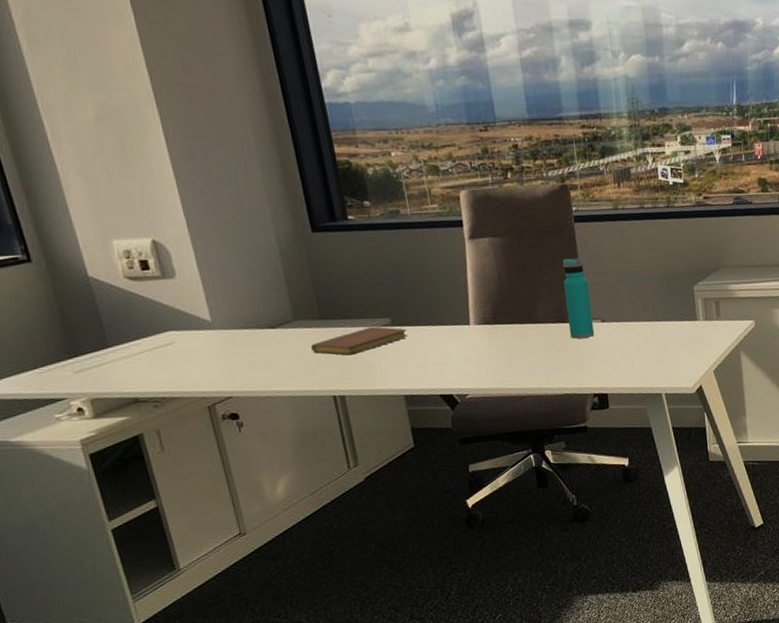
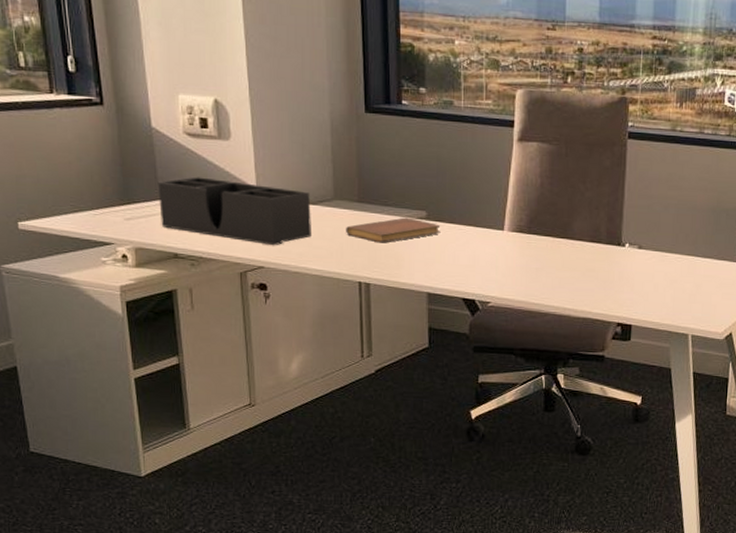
desk organizer: none [104,317,277,375] -> present [157,177,311,246]
water bottle: present [562,258,595,339] -> none [603,176,631,263]

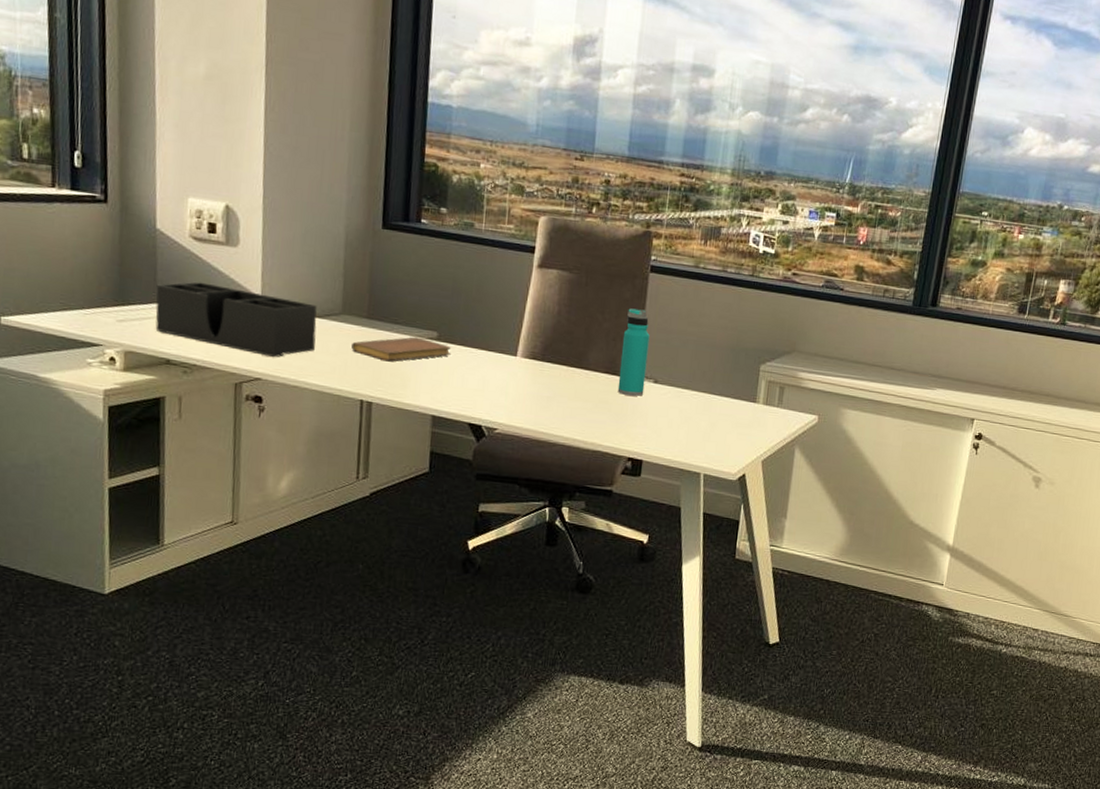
water bottle: none [603,176,631,263] -> present [617,308,650,397]

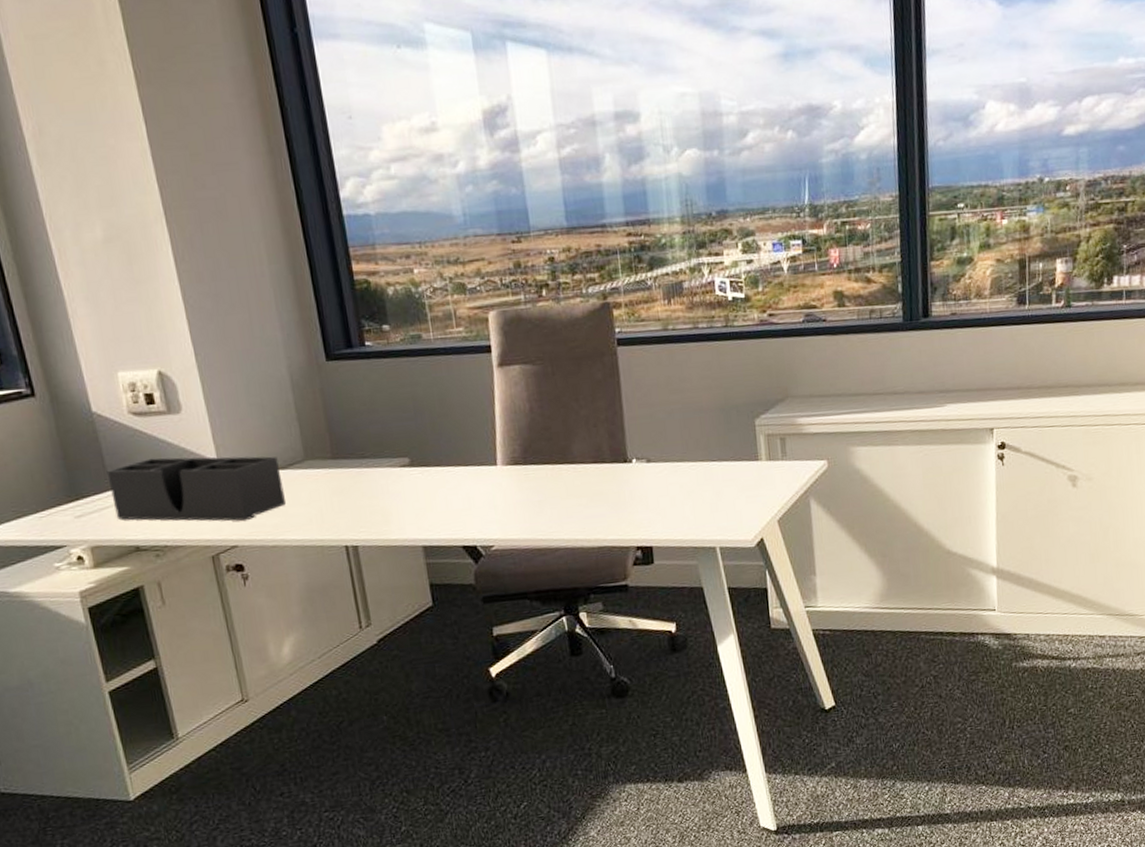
notebook: present [351,337,451,362] -> none [323,467,428,500]
water bottle: present [617,308,650,397] -> none [603,387,639,482]

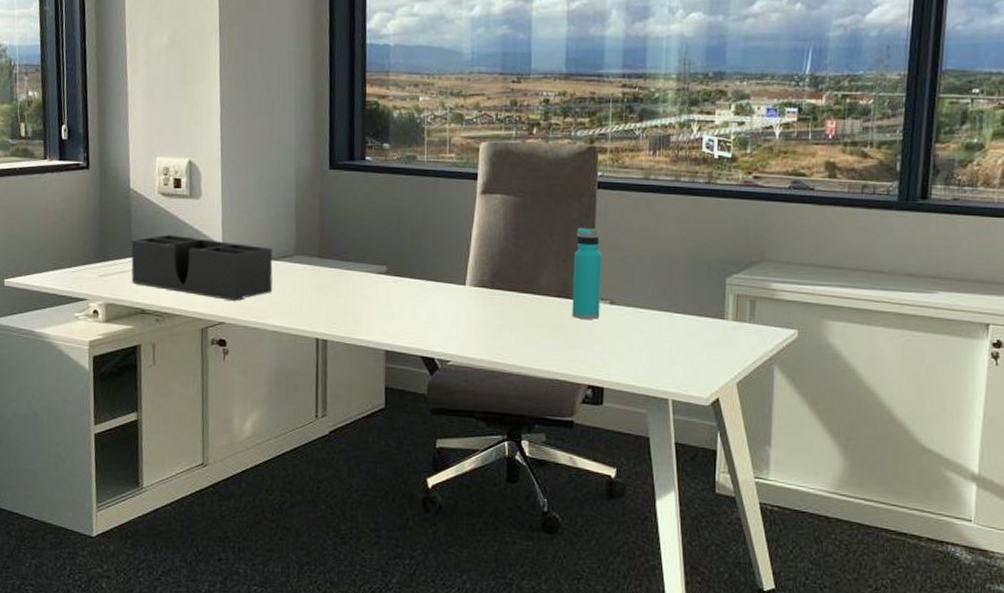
water bottle: none [603,387,639,482] -> present [571,228,602,320]

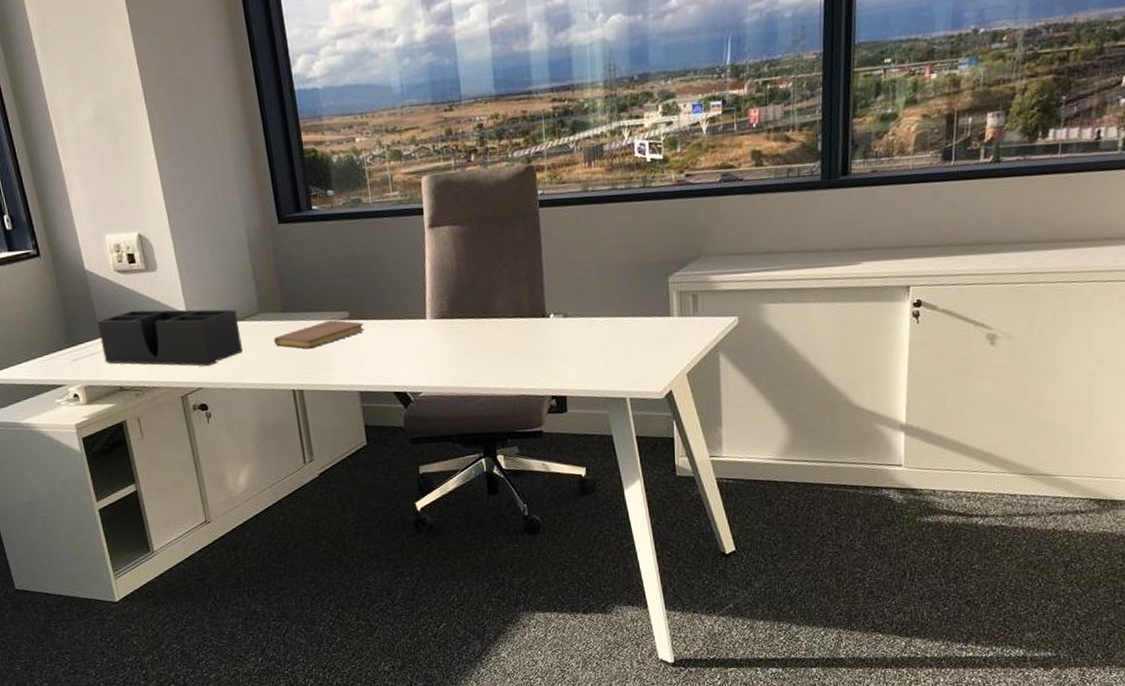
notebook: none [306,272,401,299] -> present [274,320,365,349]
water bottle: present [571,228,602,320] -> none [524,246,556,336]

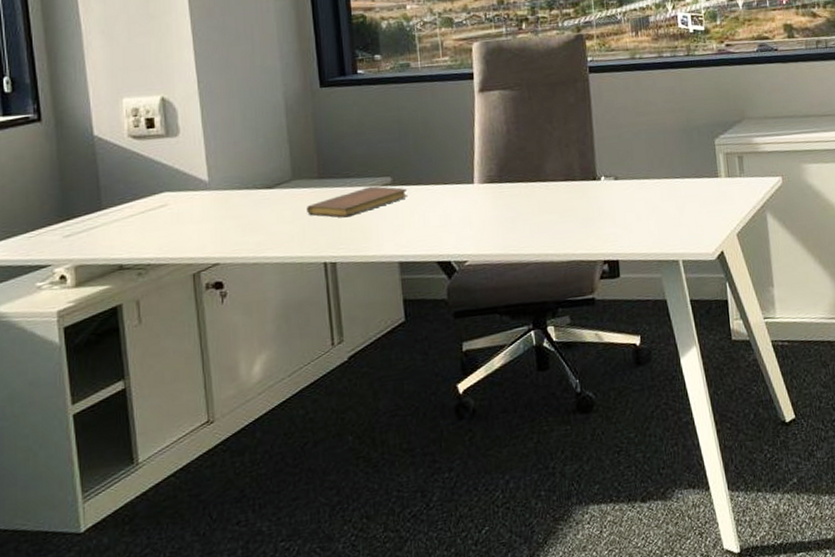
desk organizer: present [96,309,243,367] -> none [100,176,270,240]

